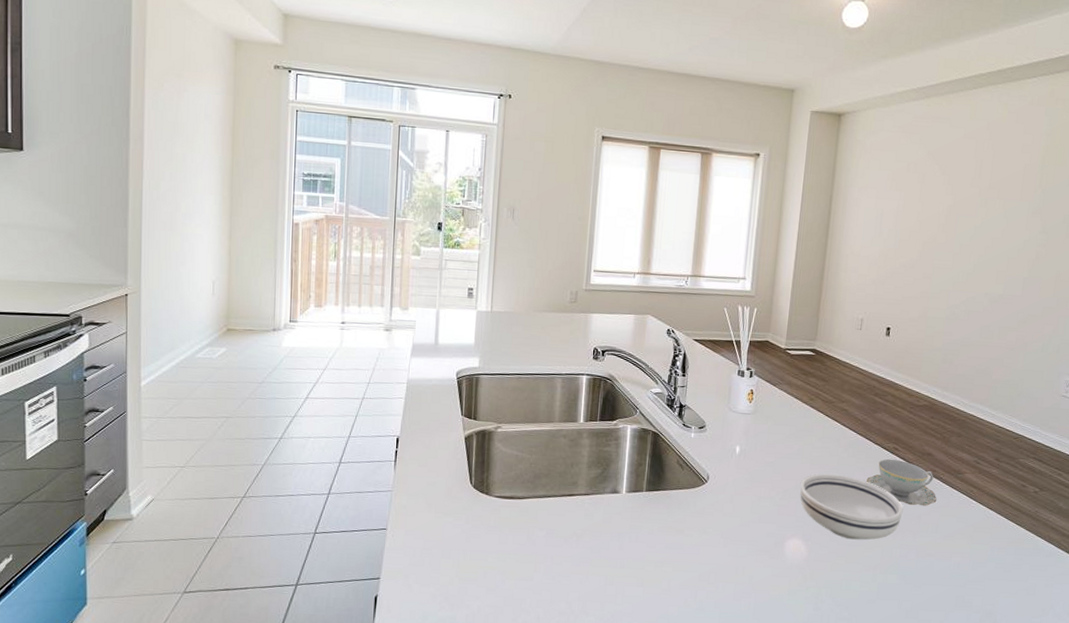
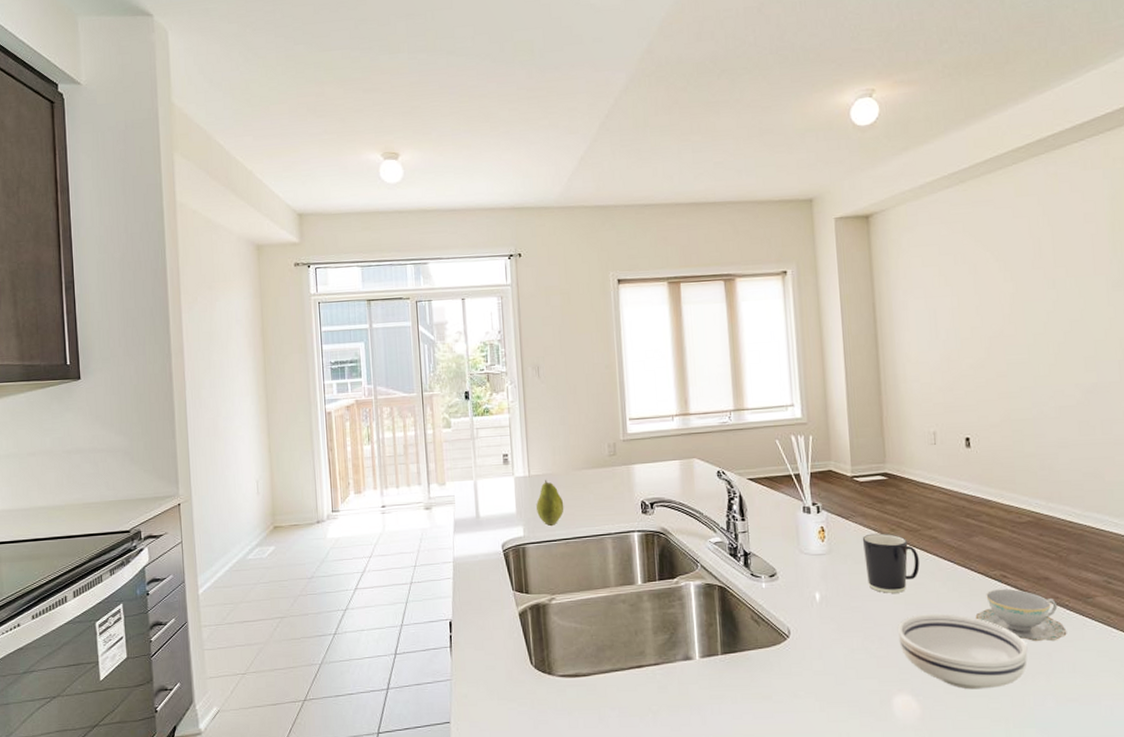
fruit: none [494,316,521,360] -> present [536,479,564,526]
mug: none [782,400,829,454] -> present [862,533,920,593]

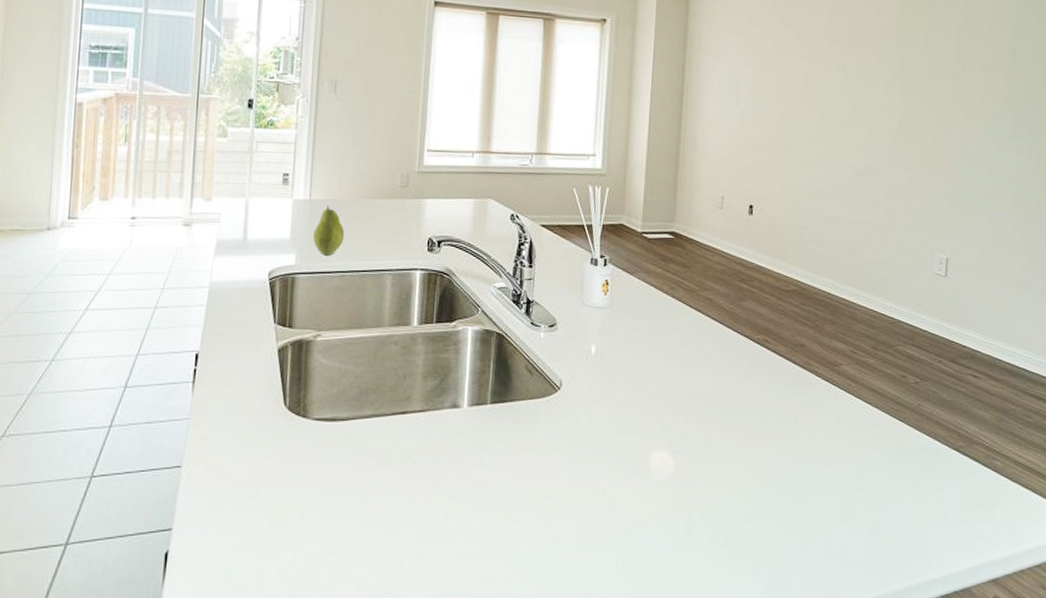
mug: present [862,533,920,593] -> none [642,290,693,351]
bowl: present [897,613,1028,690] -> none [664,373,778,448]
teacup: present [975,588,1067,642] -> none [736,352,813,405]

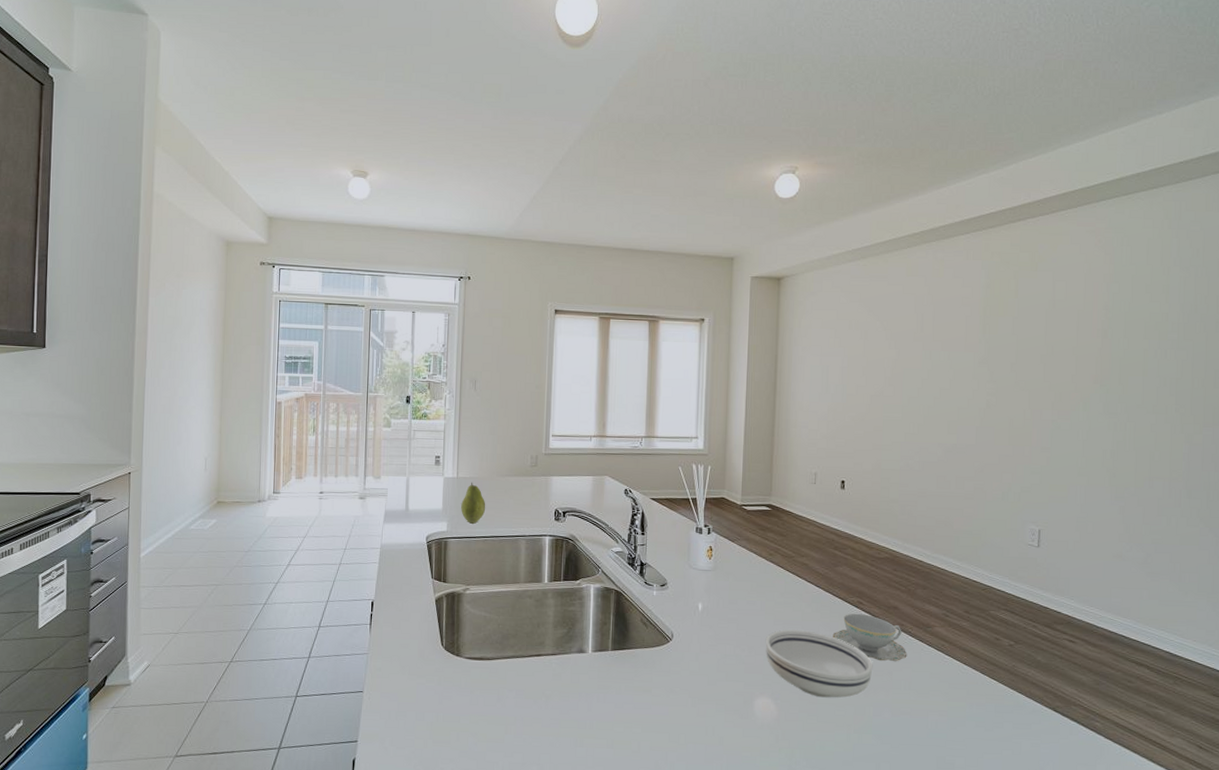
bowl: none [664,373,778,448] -> present [765,629,873,698]
teacup: none [736,352,813,405] -> present [832,613,907,662]

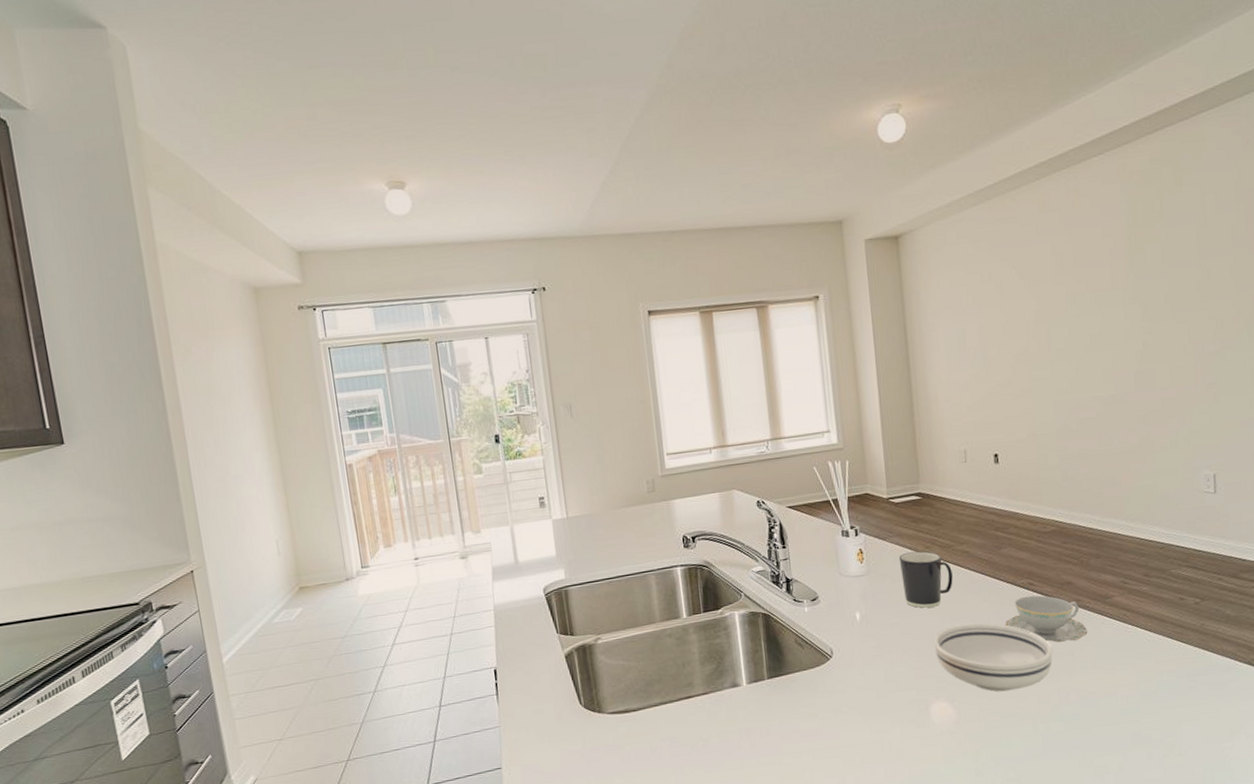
fruit: present [461,482,486,524] -> none [576,520,605,566]
mug: none [743,556,790,609] -> present [898,551,953,608]

